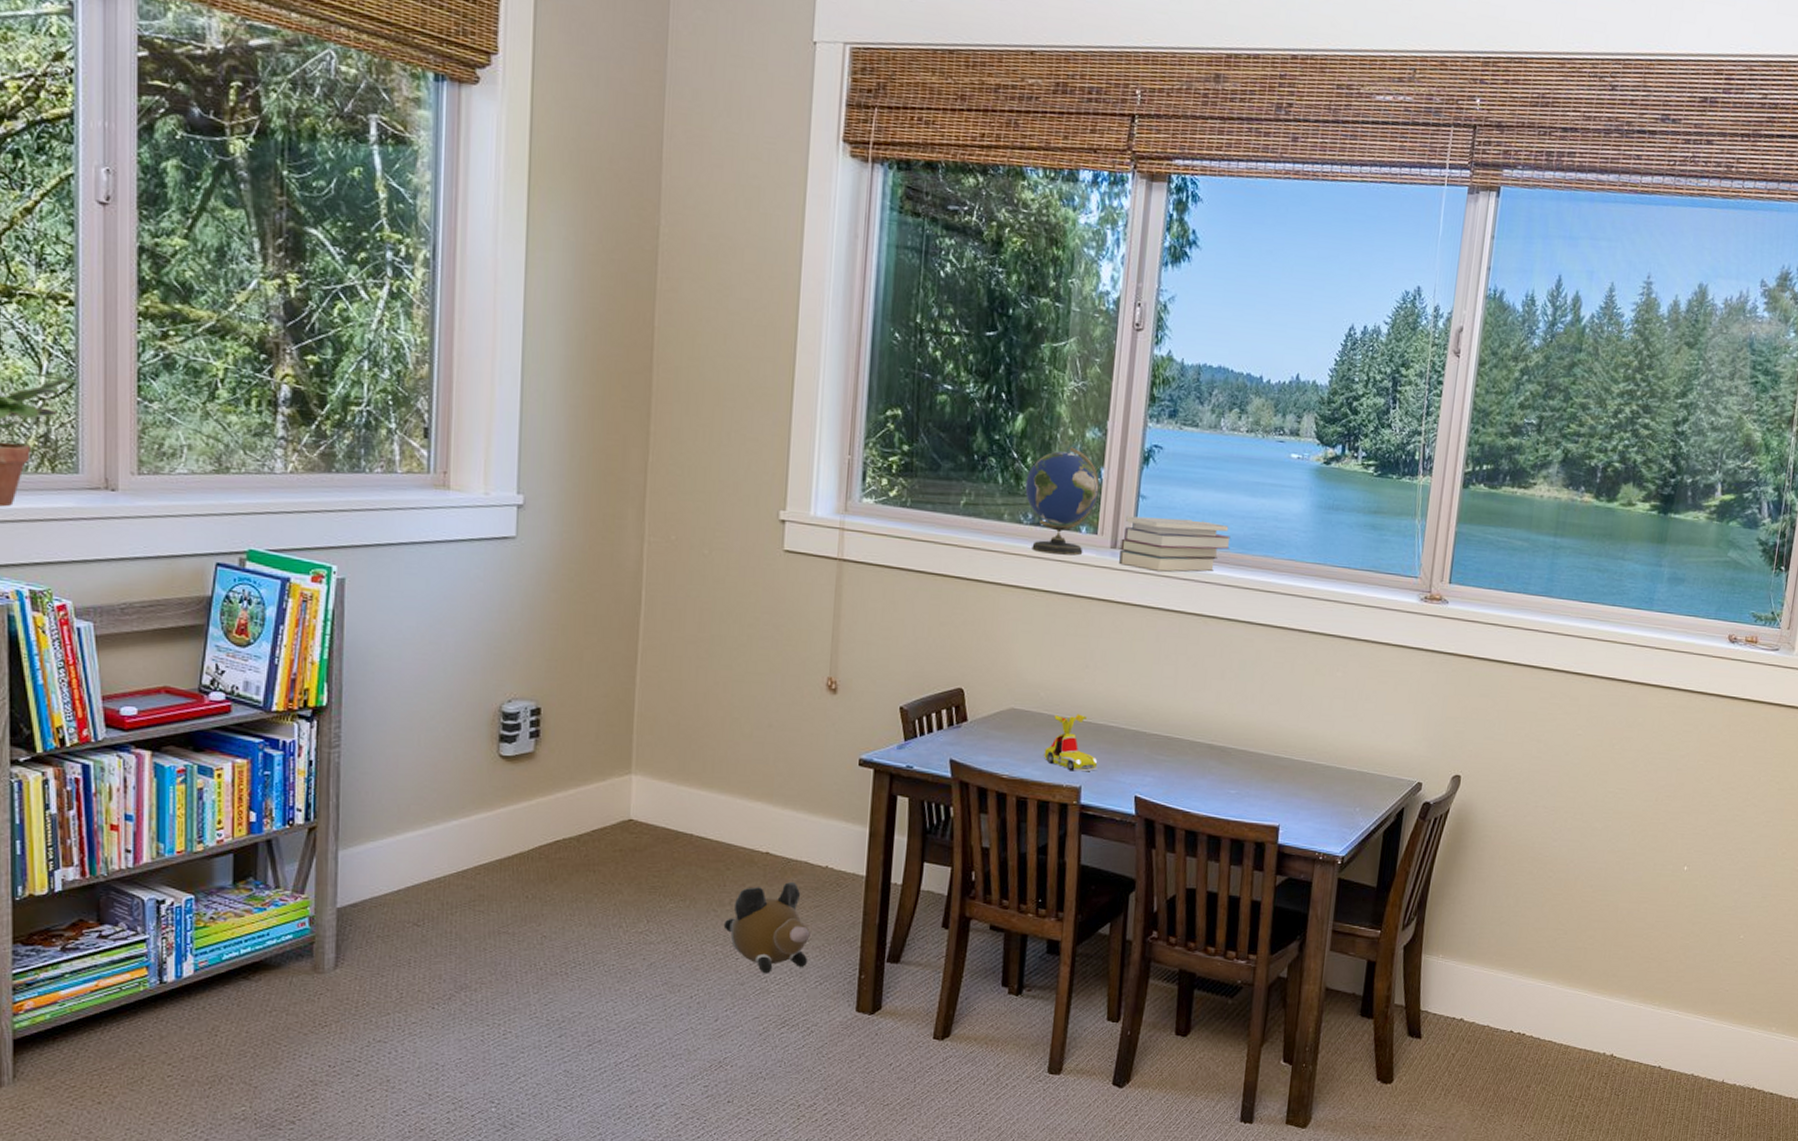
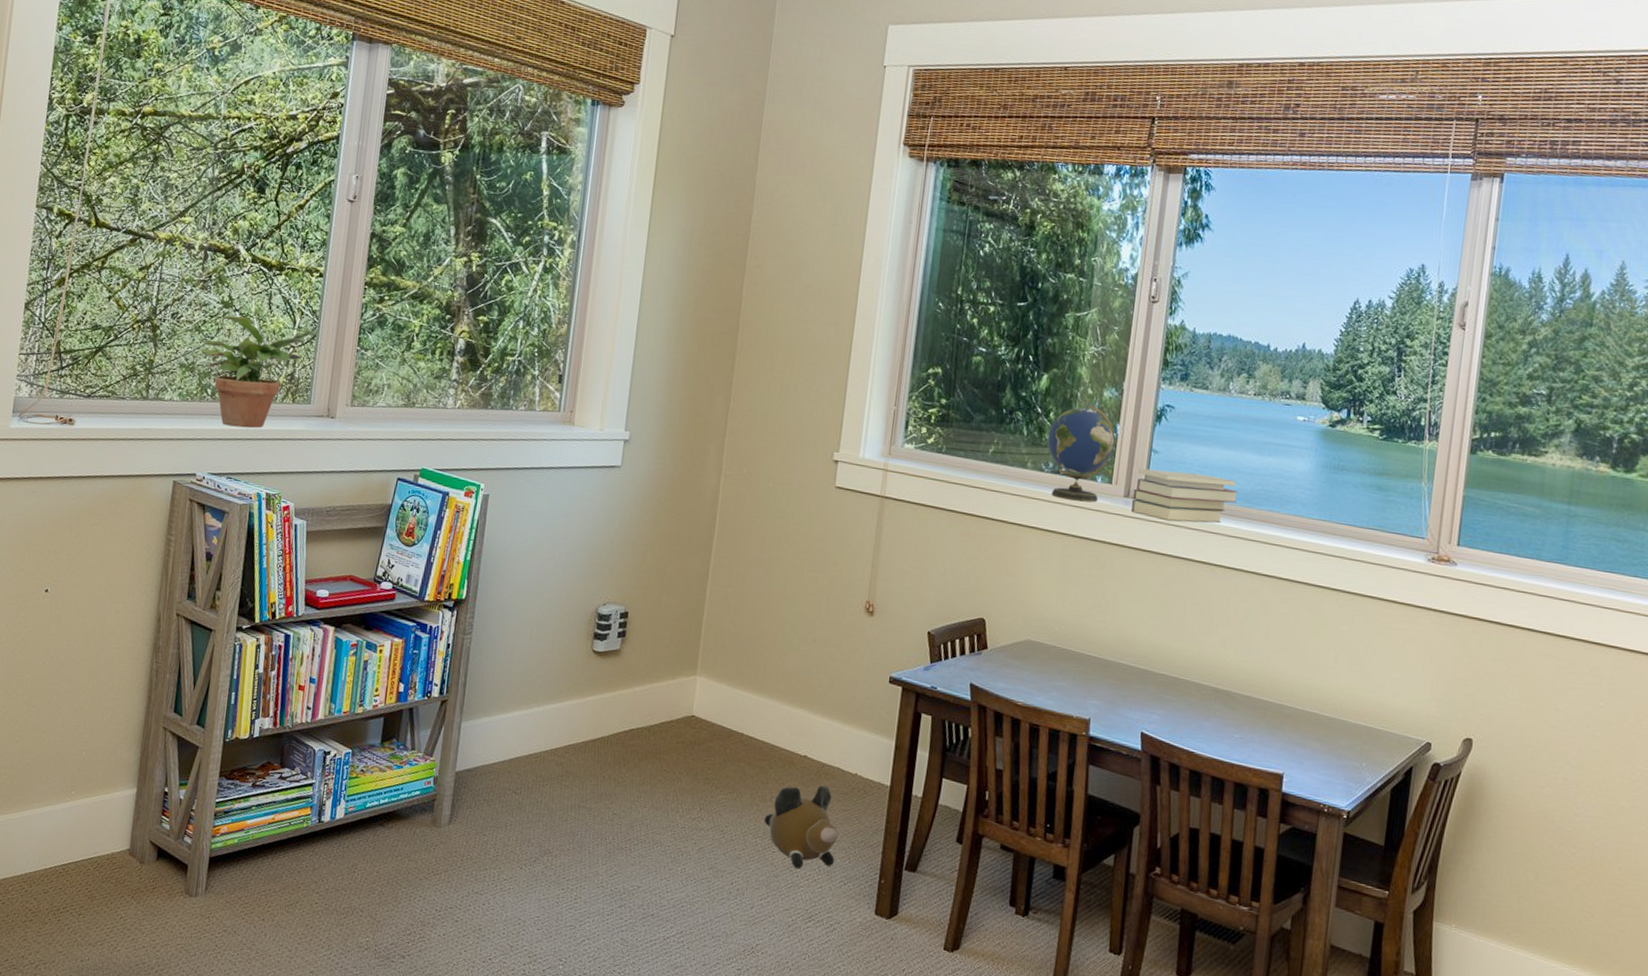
toy car: present [1042,714,1098,772] -> none [1055,649,1107,705]

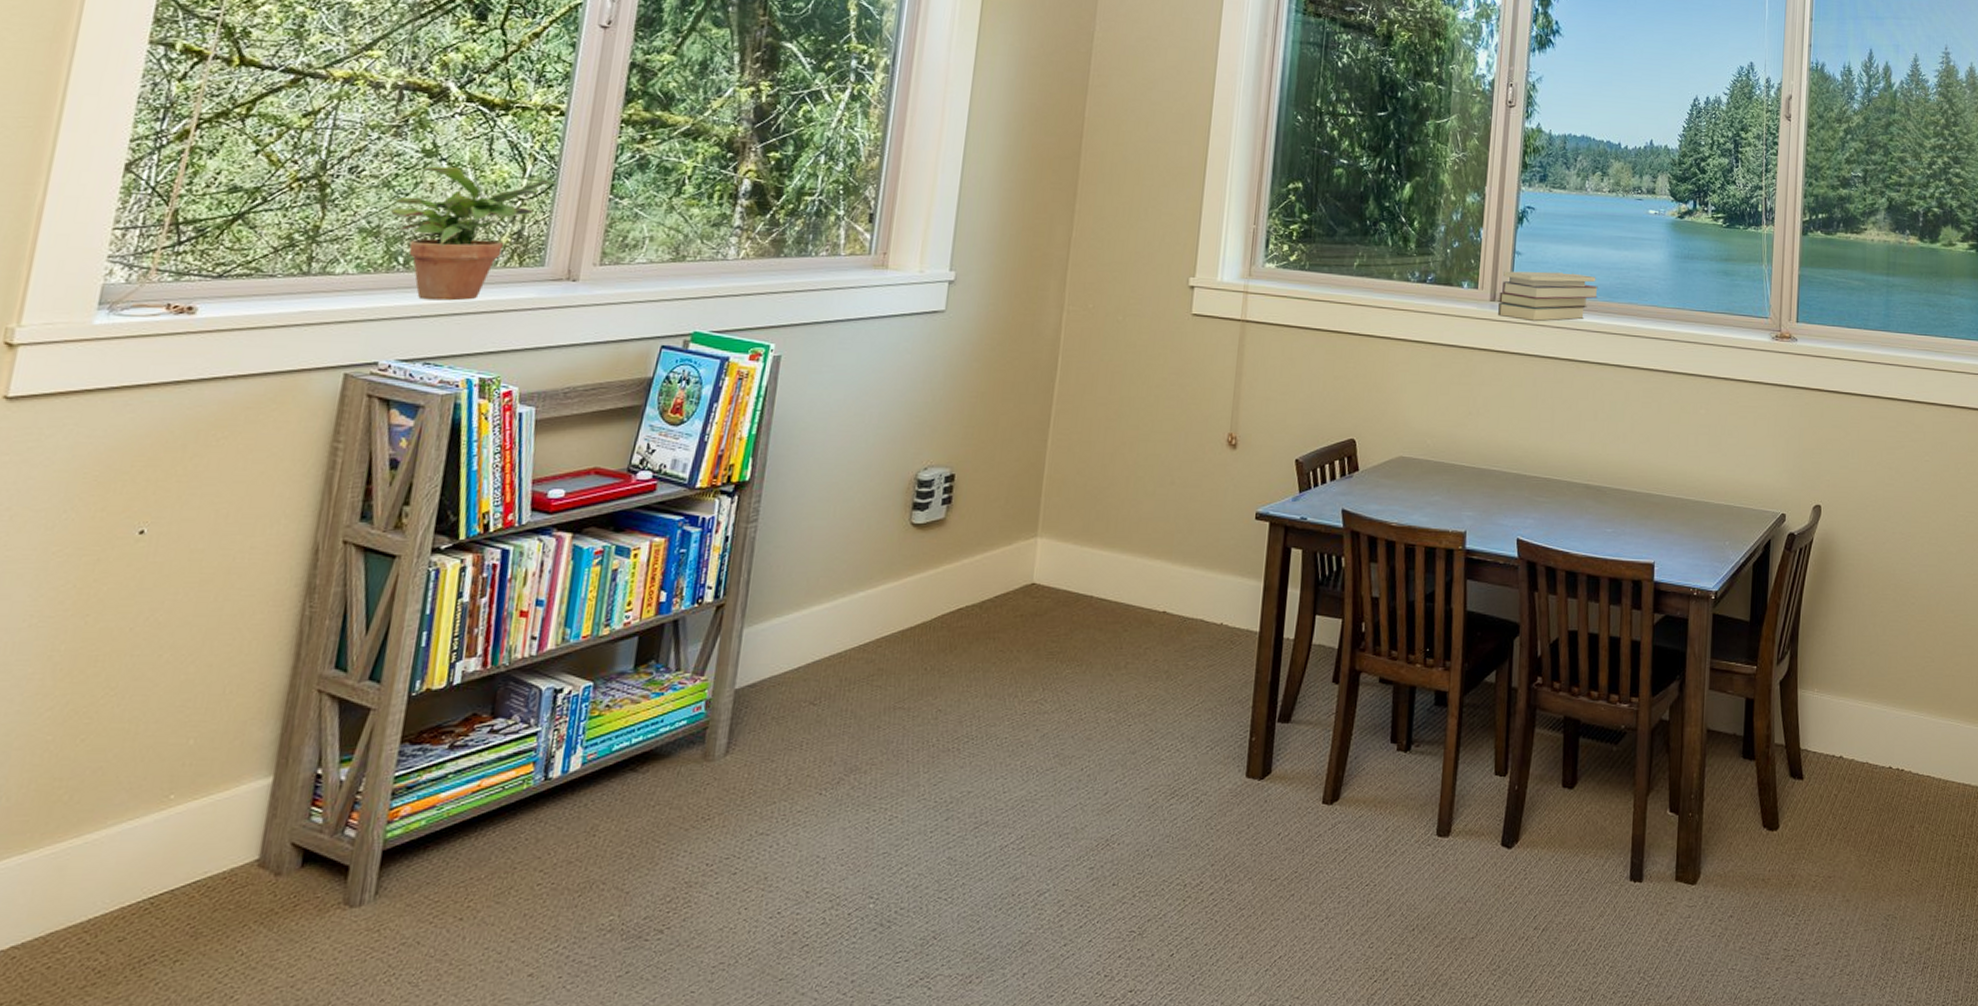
plush toy: present [764,784,839,869] -> none [1118,640,1203,741]
globe: present [1047,404,1115,503] -> none [1412,210,1479,310]

